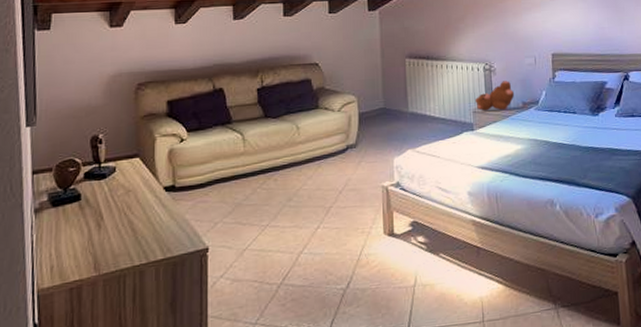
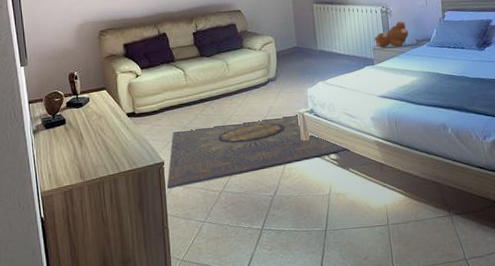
area rug: none [209,189,440,284] -> present [166,115,349,190]

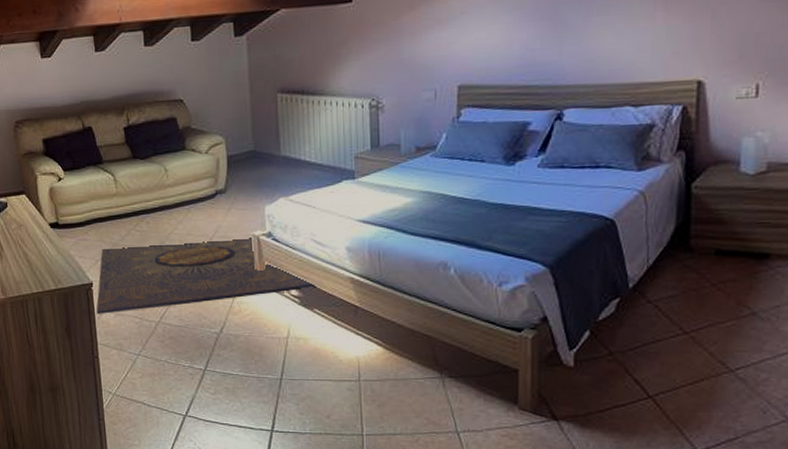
teddy bear: present [375,21,409,48] -> none [358,120,407,157]

